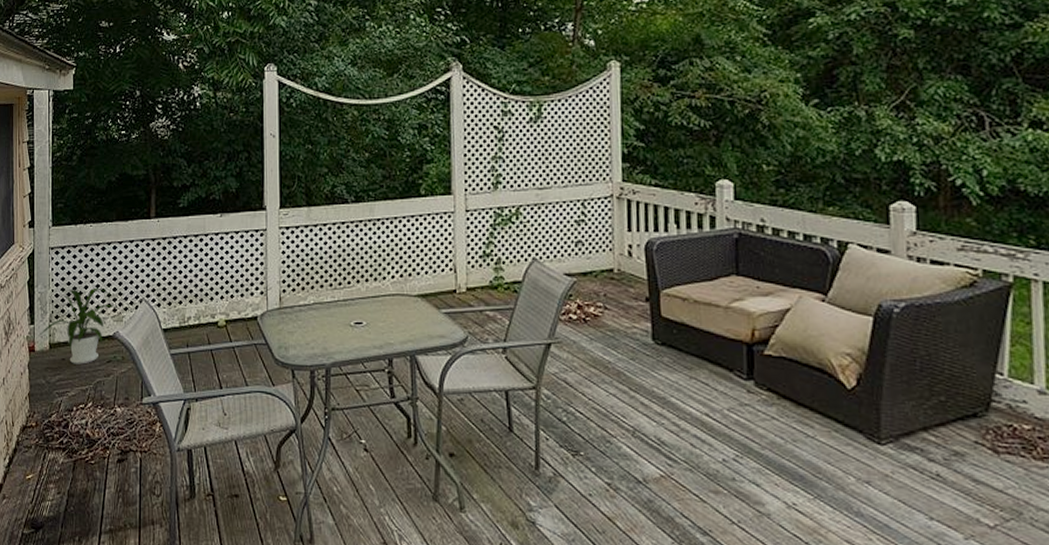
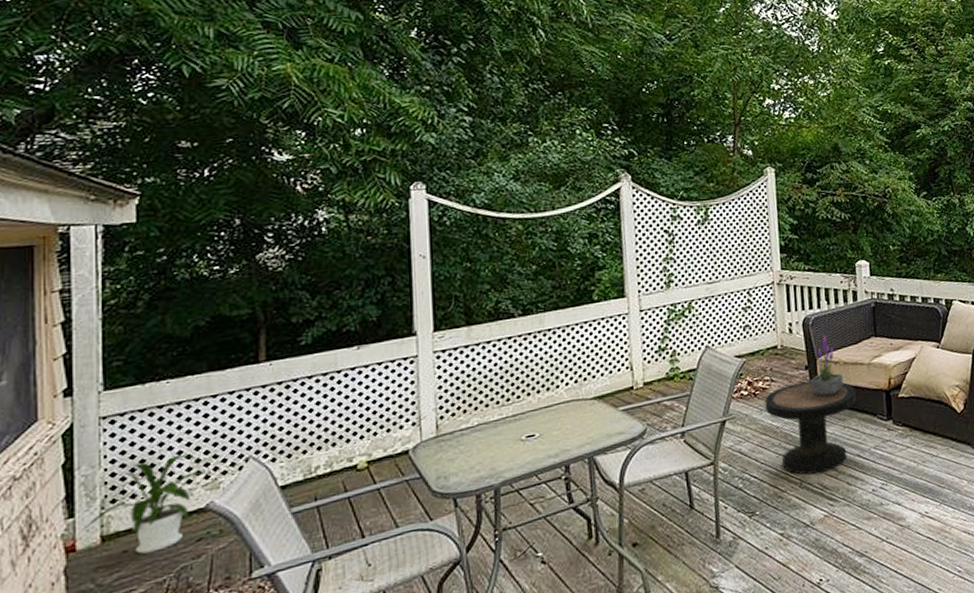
side table: none [596,315,708,426] -> present [765,381,856,475]
potted plant: none [650,265,693,339] -> present [809,335,844,397]

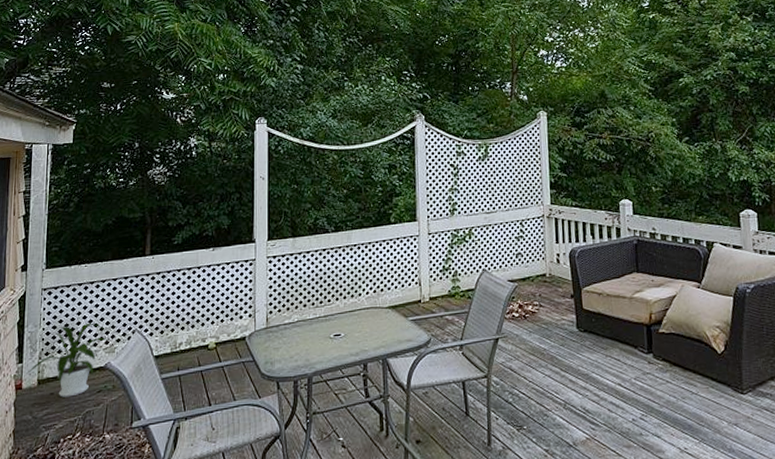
side table: present [765,381,856,475] -> none [533,309,618,398]
potted plant: present [809,335,844,397] -> none [574,267,607,326]

